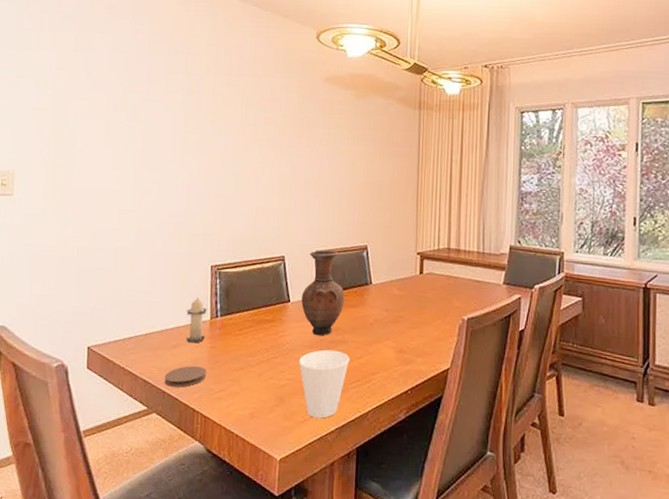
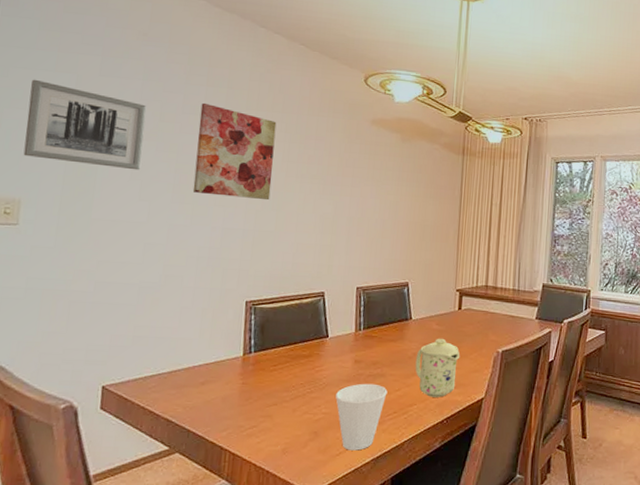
wall art: none [15,58,116,140] -> present [23,79,147,171]
wall art: none [159,70,234,165] -> present [192,102,277,201]
coaster: present [164,366,206,388] -> none [189,403,237,425]
candle: present [186,298,207,343] -> none [216,334,240,380]
vase: present [301,250,345,336] -> none [340,286,384,370]
mug: none [377,304,423,367] -> present [415,338,460,398]

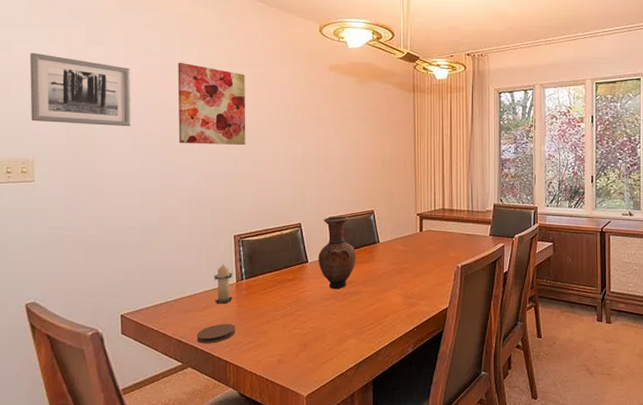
coaster: none [189,403,237,425] -> present [196,324,236,343]
candle: none [216,334,240,380] -> present [213,264,232,304]
cup: present [336,383,388,451] -> none [319,300,363,358]
vase: none [340,286,384,370] -> present [318,216,356,289]
mug: present [415,338,460,398] -> none [385,257,425,309]

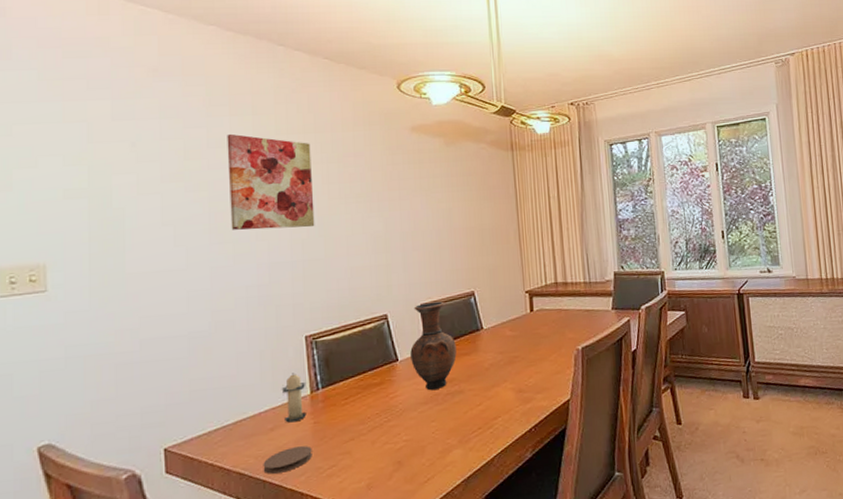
wall art: present [30,52,132,127] -> none [39,134,172,218]

